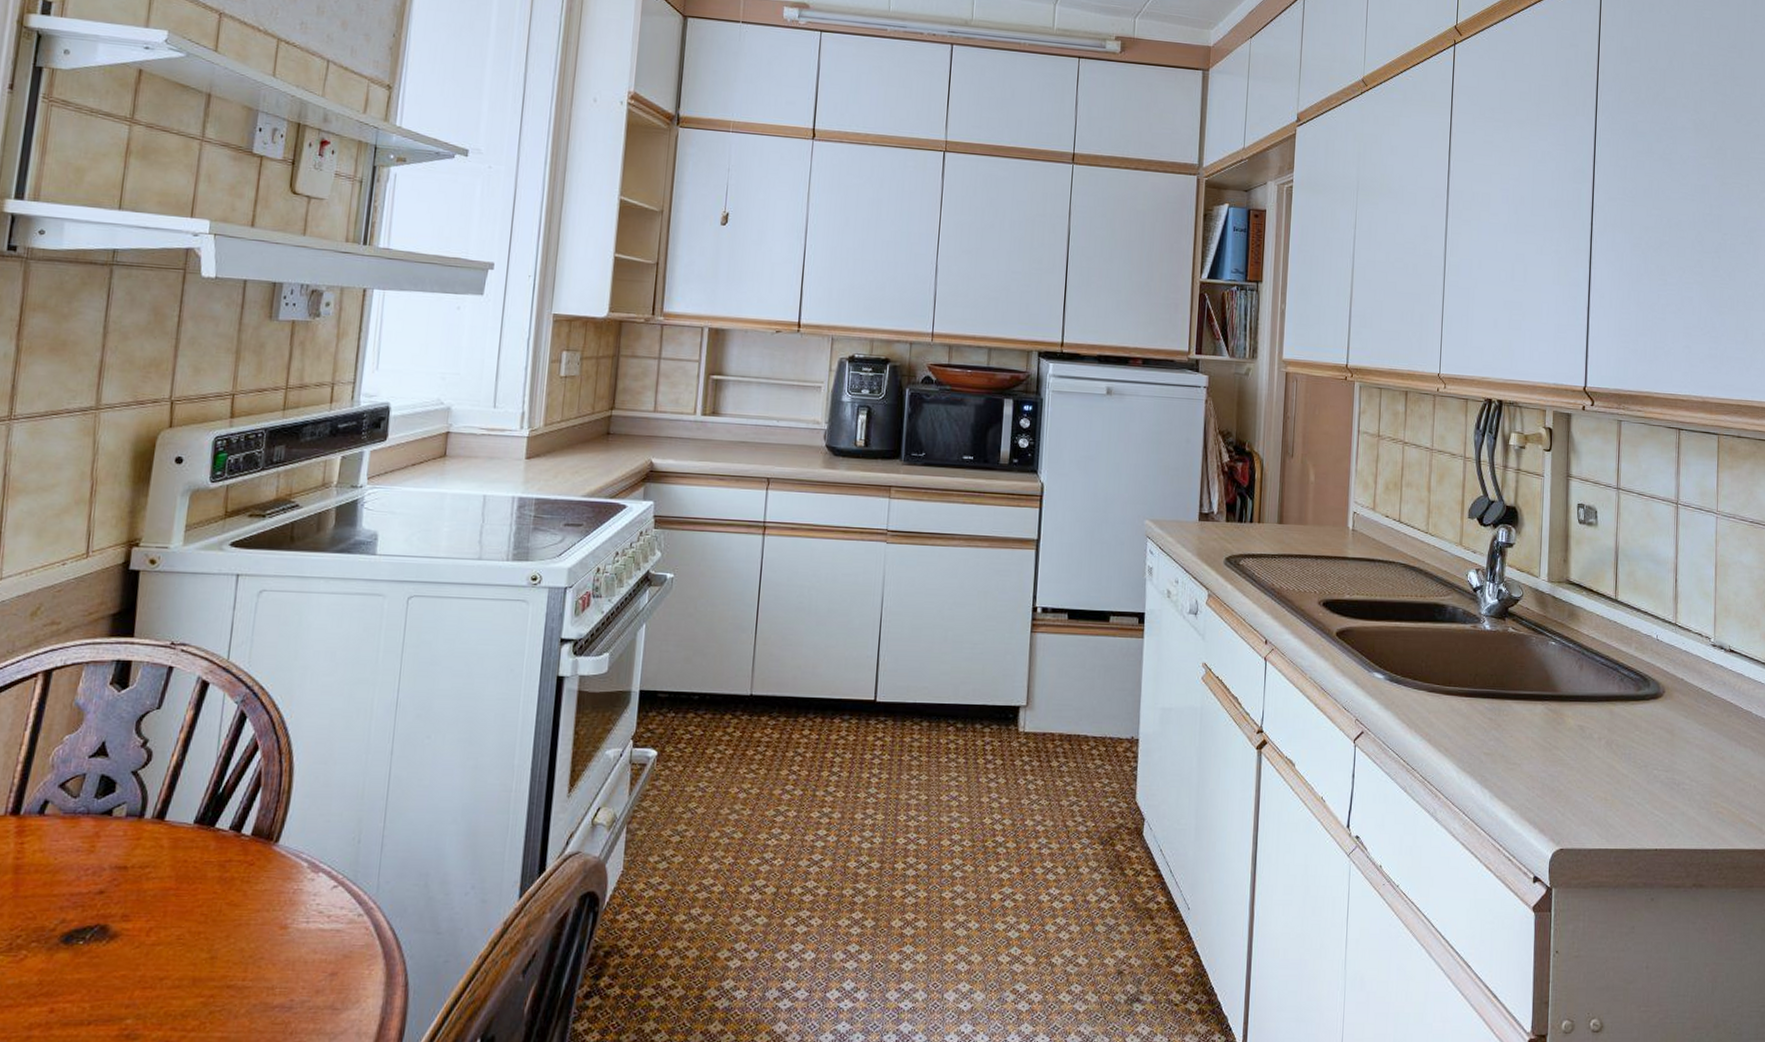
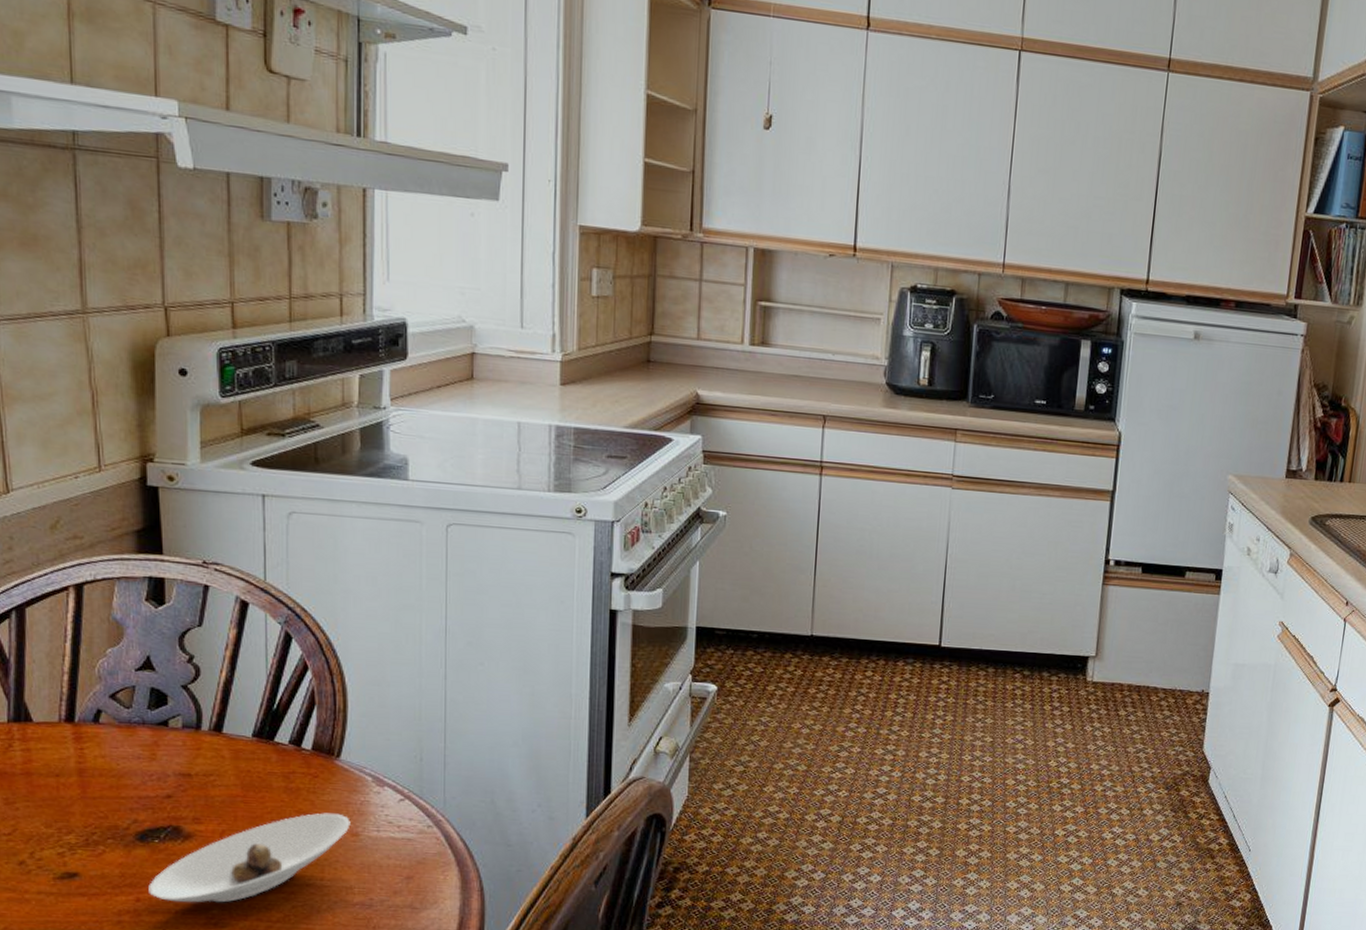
saucer: none [64,904,281,1012] -> present [148,813,351,903]

